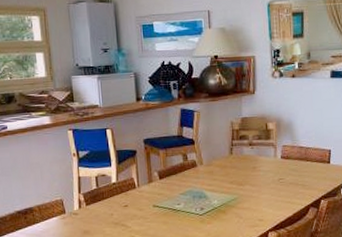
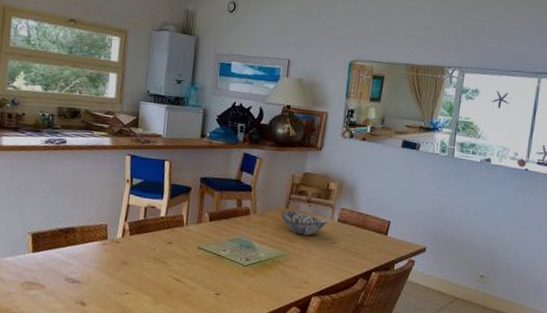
decorative bowl: none [227,155,272,177] -> present [281,210,328,236]

